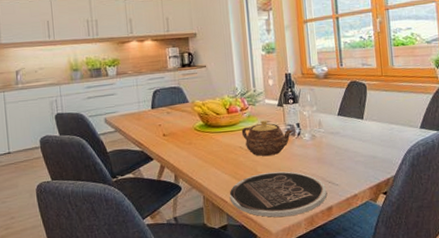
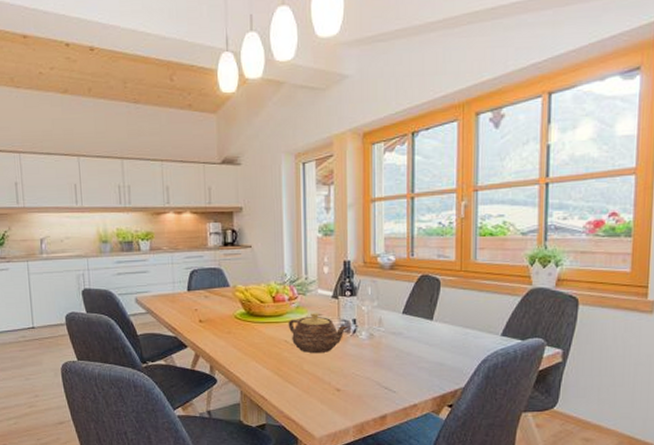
plate: present [229,171,327,217] -> none [270,371,382,422]

